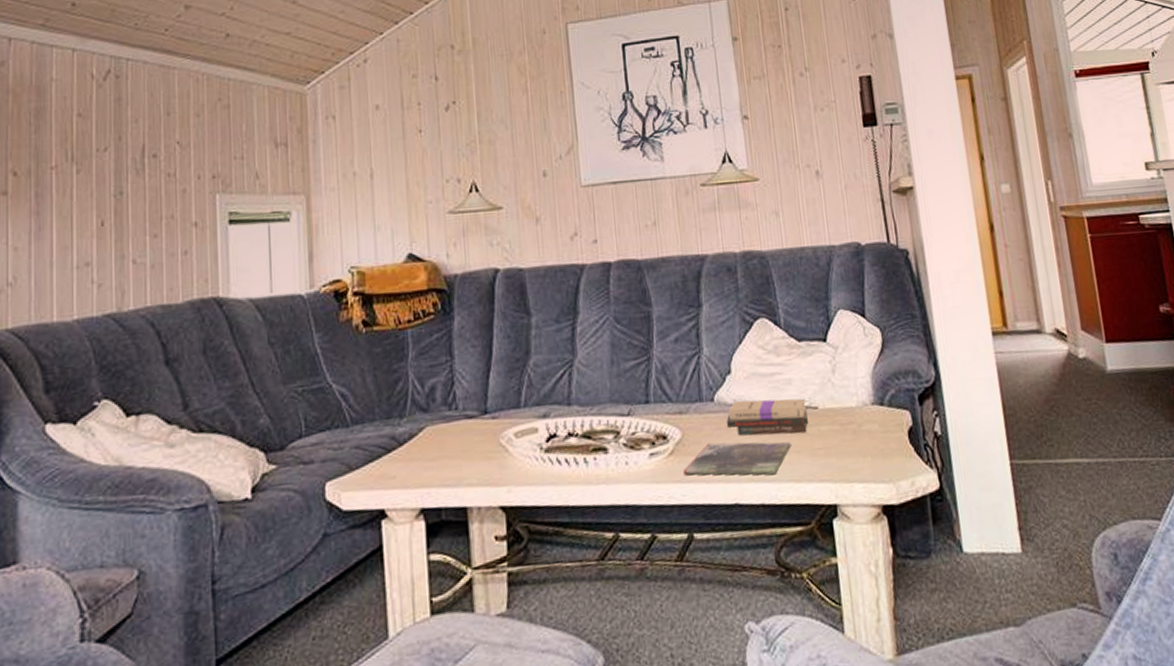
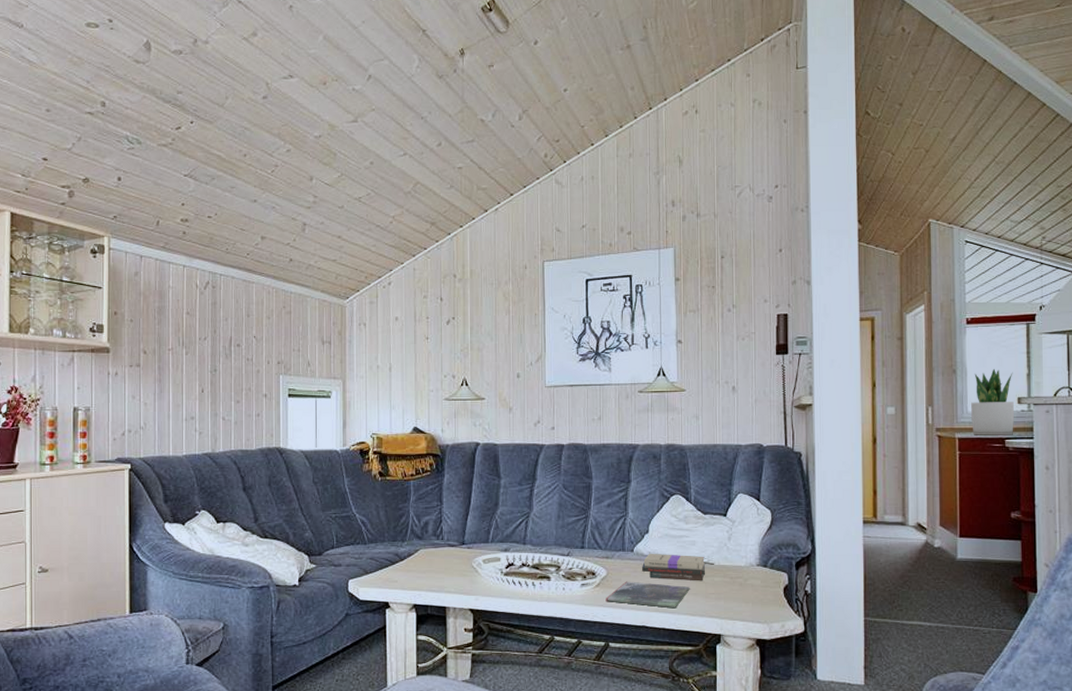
planter: none [1093,129,1147,213] -> present [971,368,1014,436]

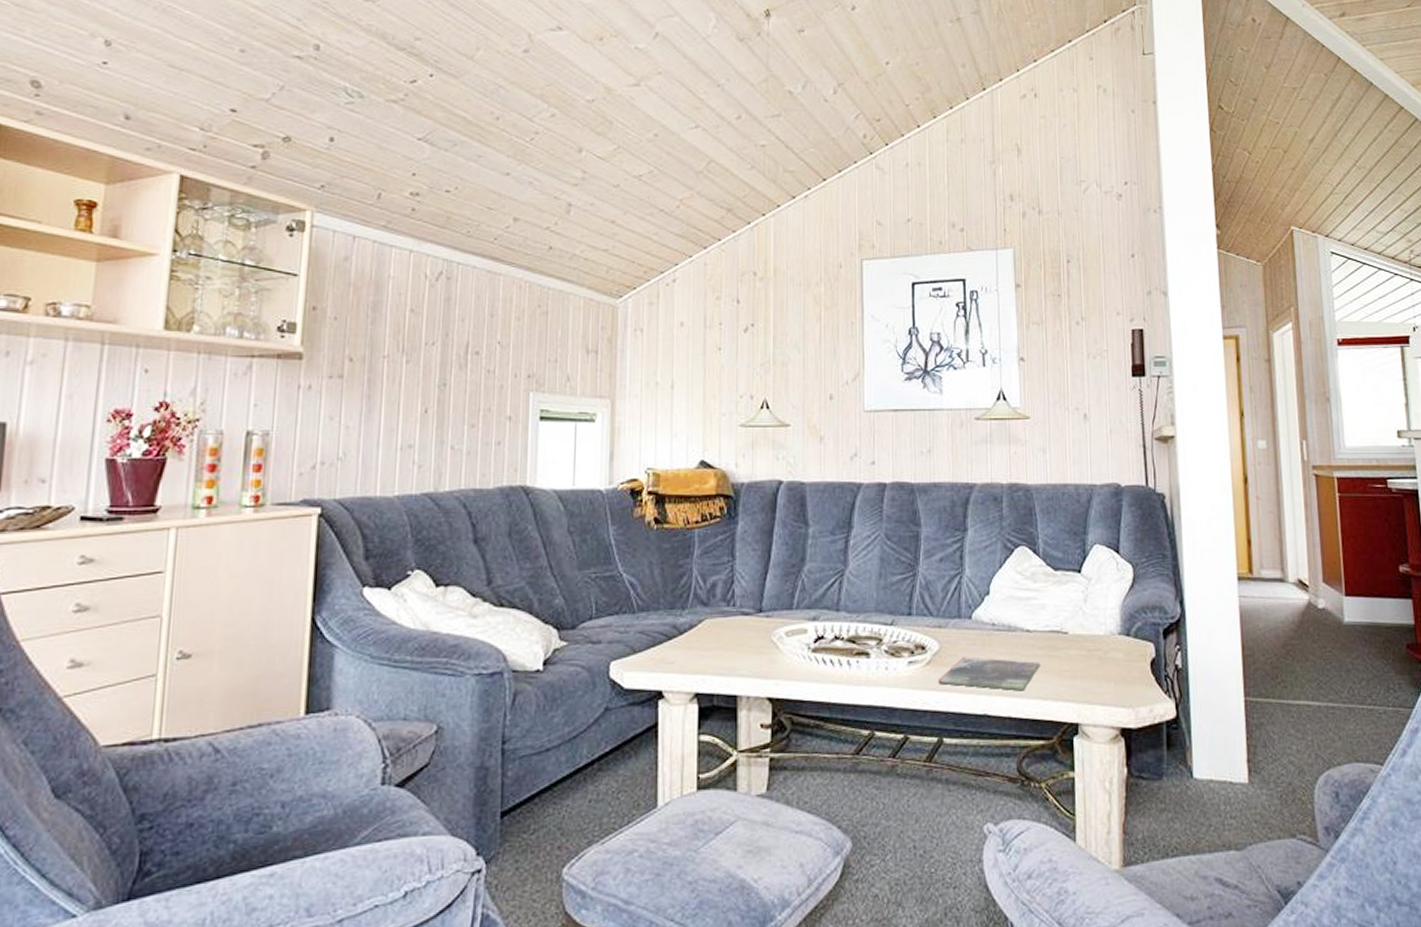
books: present [642,553,705,581] -> none [982,620,1058,656]
planter: present [971,368,1014,436] -> none [1348,397,1396,474]

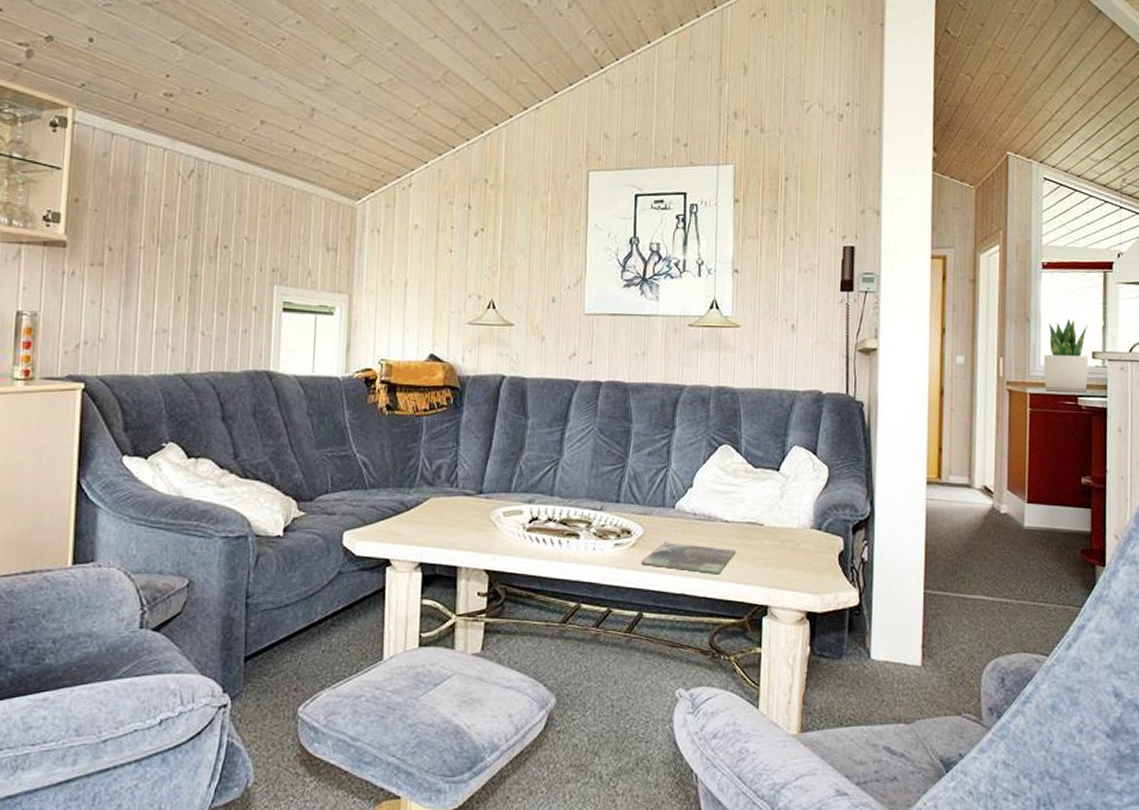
planter: none [1348,397,1396,474] -> present [1044,318,1088,393]

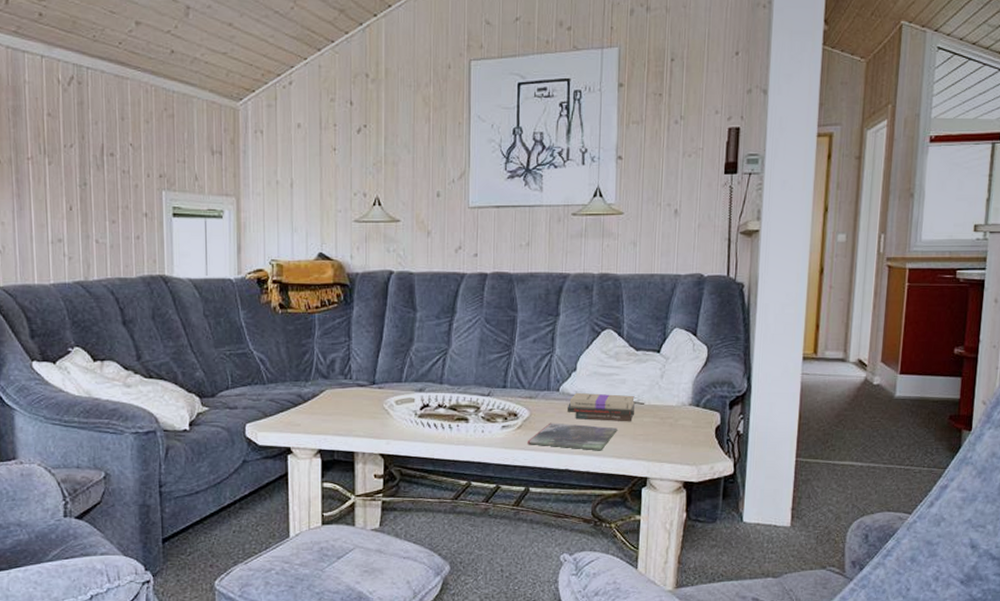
books: none [684,510,754,544] -> present [568,392,635,422]
planter: present [1044,318,1088,393] -> none [924,192,973,266]

